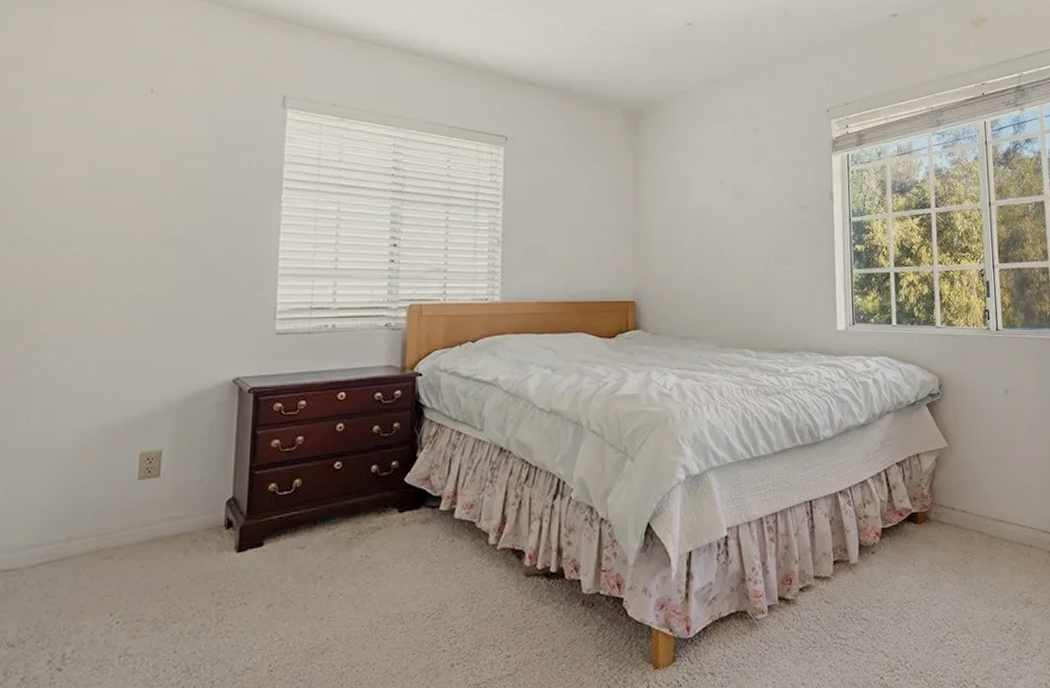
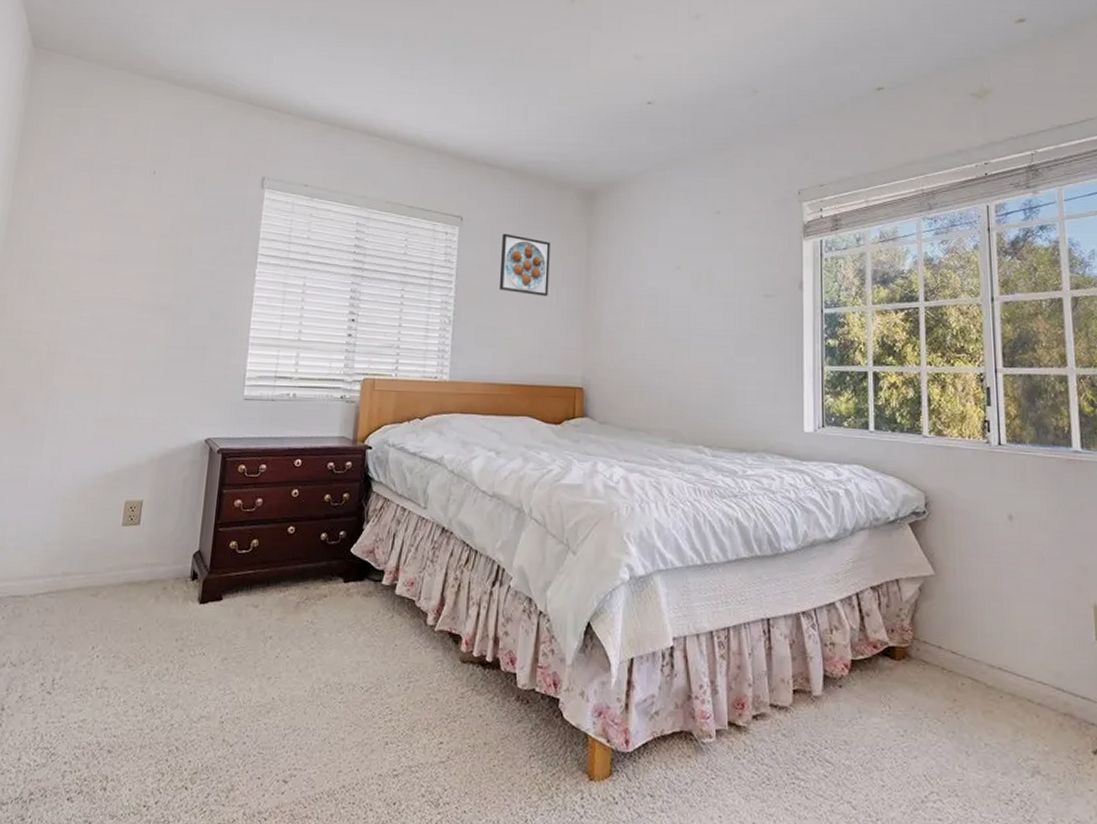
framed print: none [547,153,598,214] -> present [499,233,550,297]

